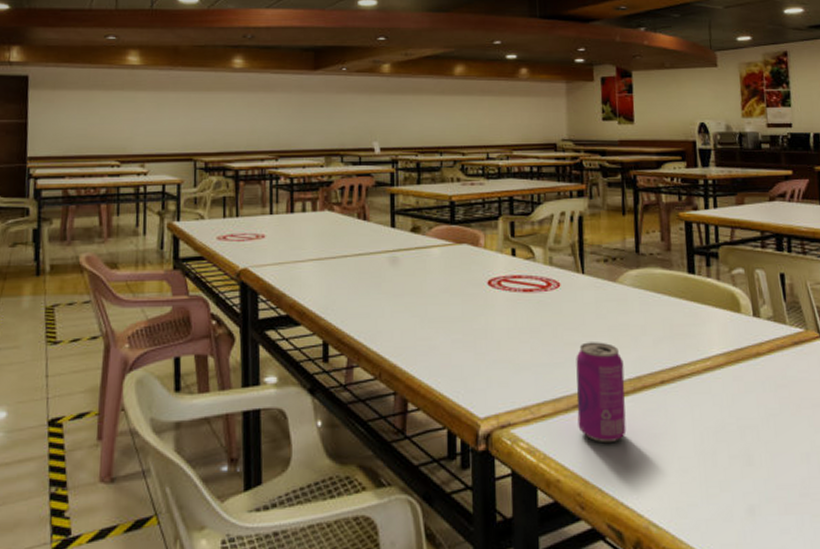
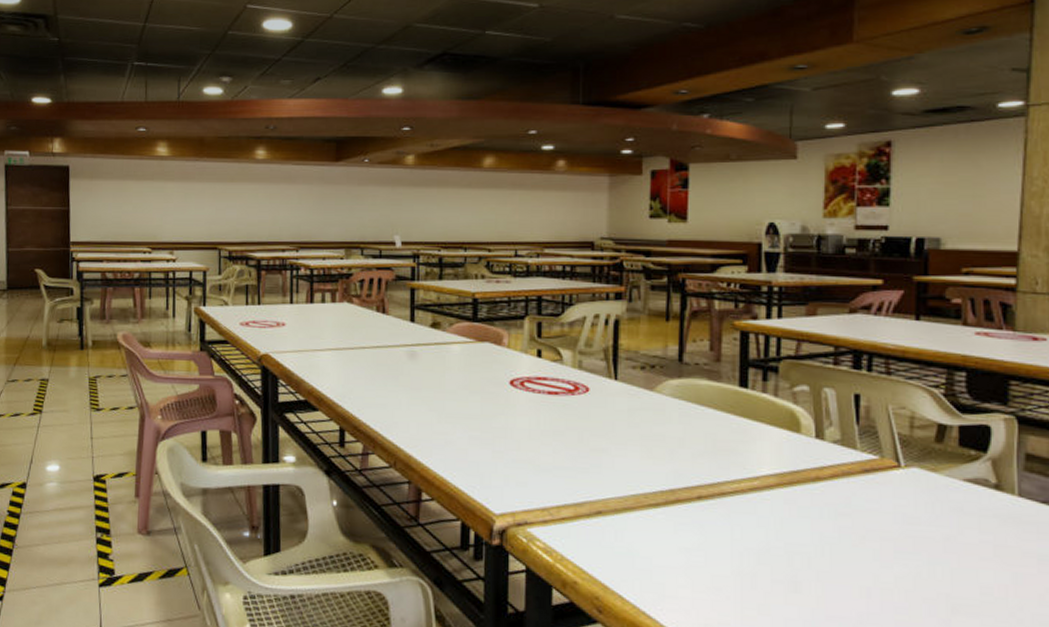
beverage can: present [576,342,626,444] -> none [600,450,656,553]

